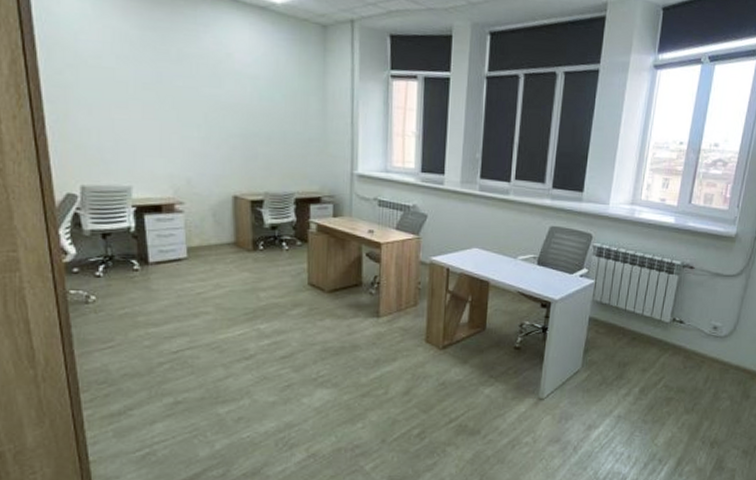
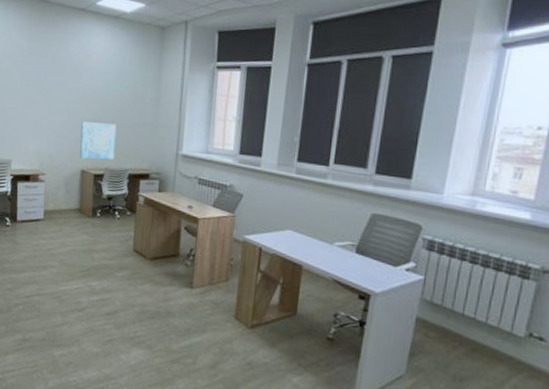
wall art: none [228,137,276,183] -> present [79,121,117,160]

